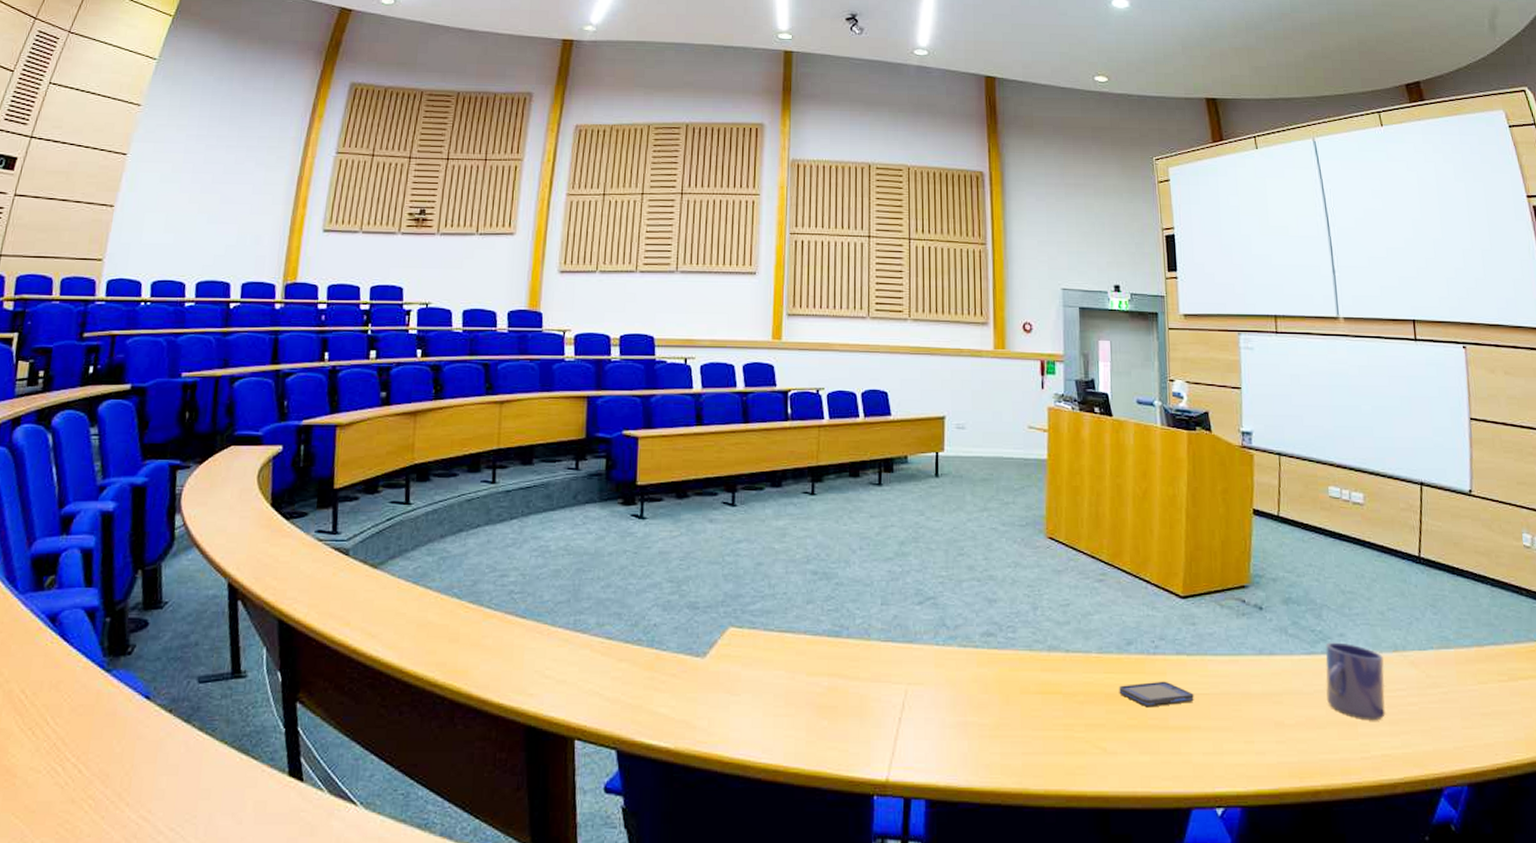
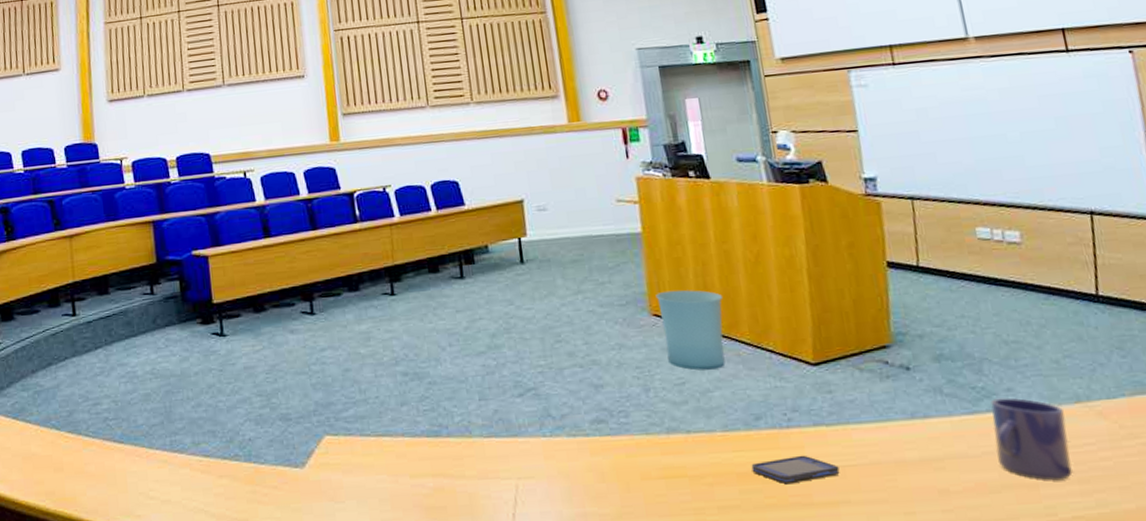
waste bin: none [1052,516,1111,594] -> present [655,290,726,371]

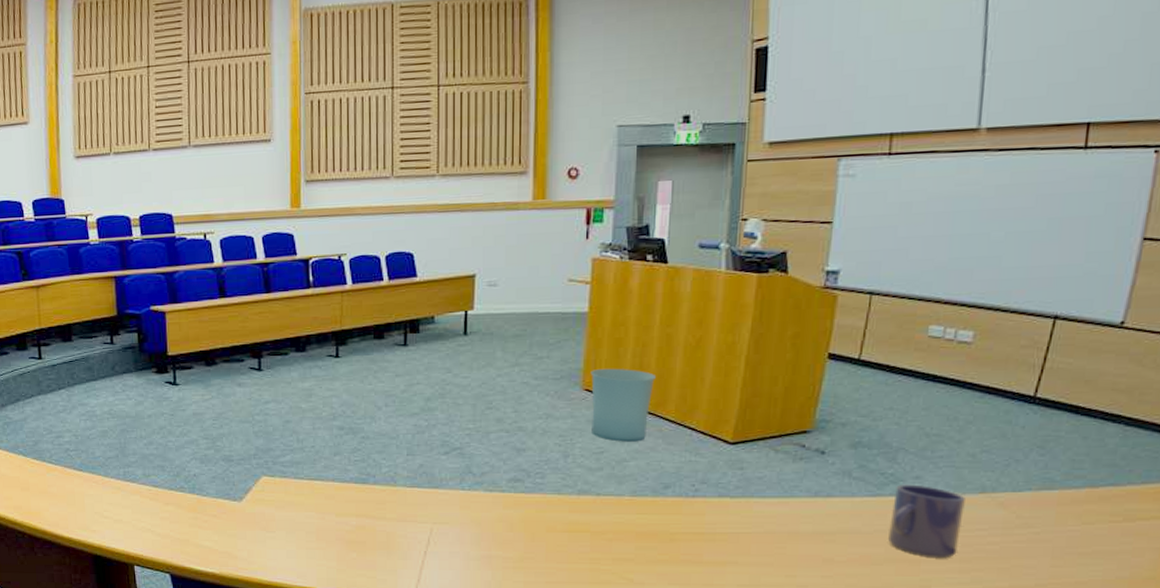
mobile phone: present [751,455,840,485] -> none [651,521,734,545]

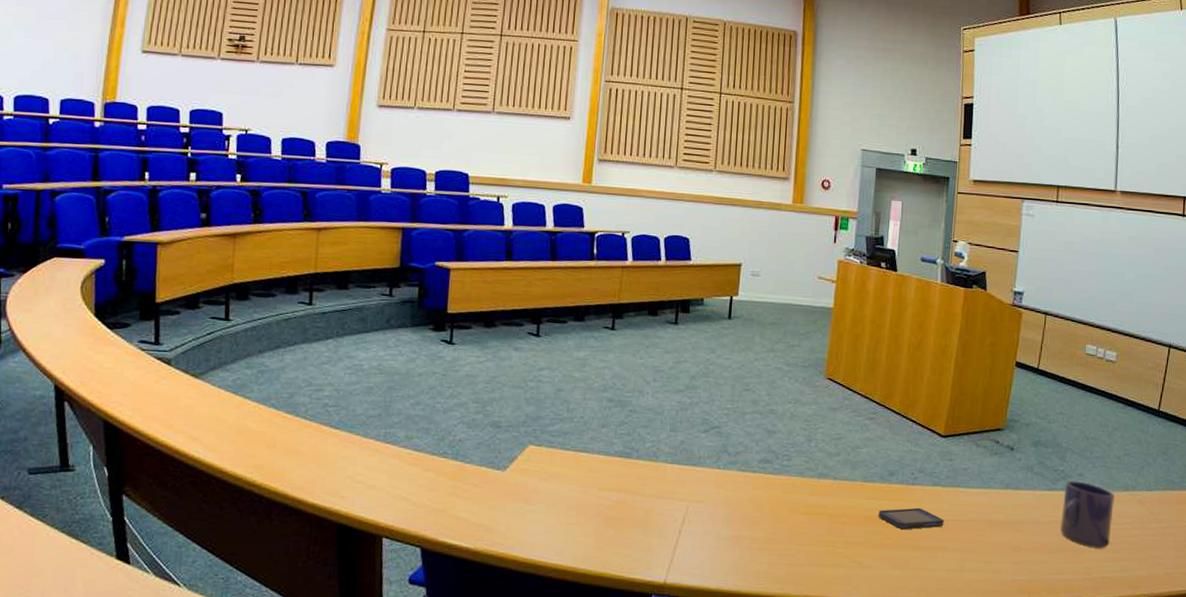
waste bin: present [590,368,656,442] -> none [832,360,885,430]
mobile phone: none [651,521,734,545] -> present [878,507,944,530]

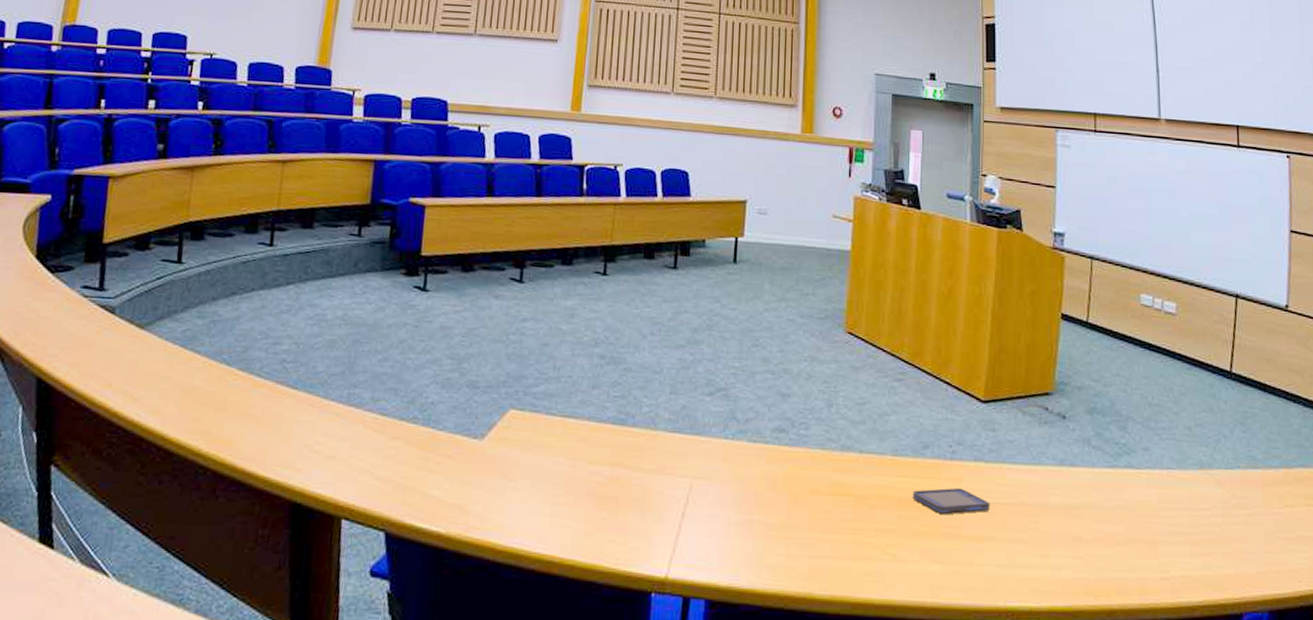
cup: present [1060,480,1115,548] -> none [1126,456,1189,539]

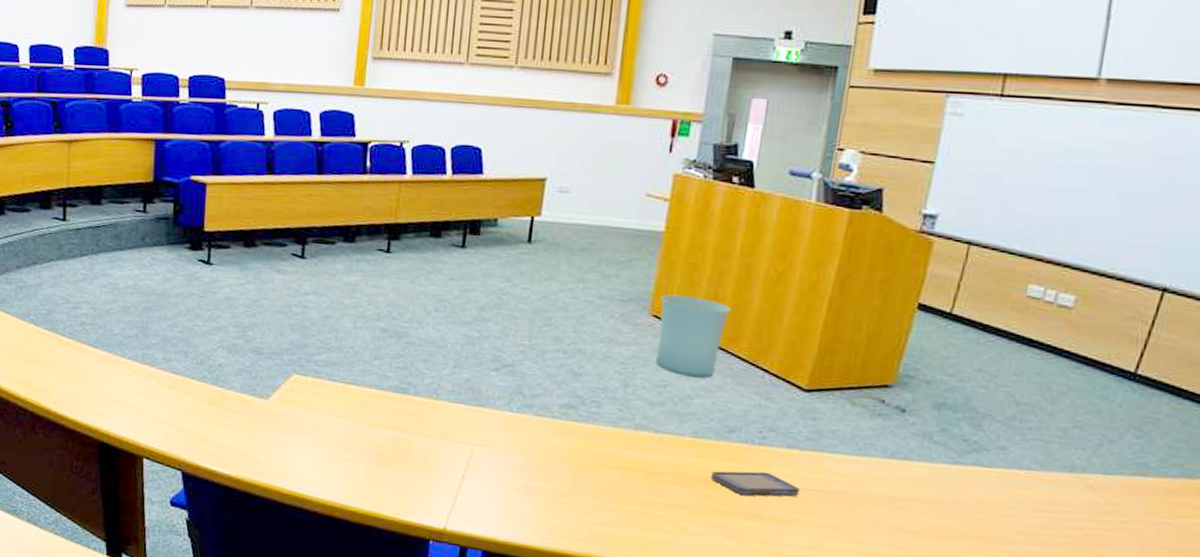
waste bin: none [853,311,913,394] -> present [656,294,731,379]

